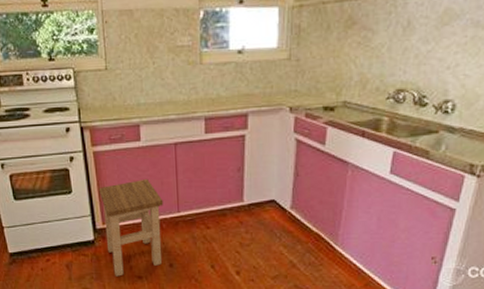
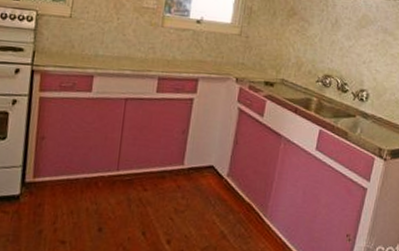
stool: present [98,178,164,277] -> none [33,131,104,240]

